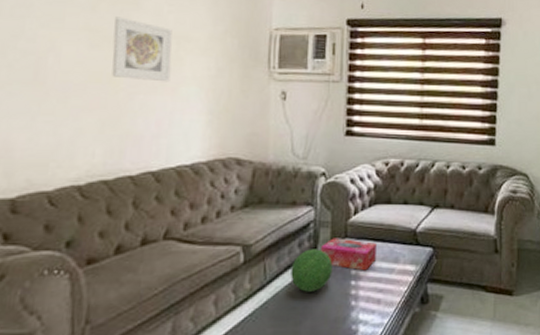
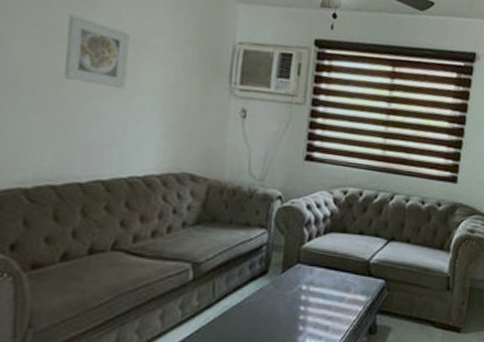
decorative ball: present [291,249,333,292] -> none [239,271,283,314]
tissue box: present [320,238,378,271] -> none [271,262,330,298]

